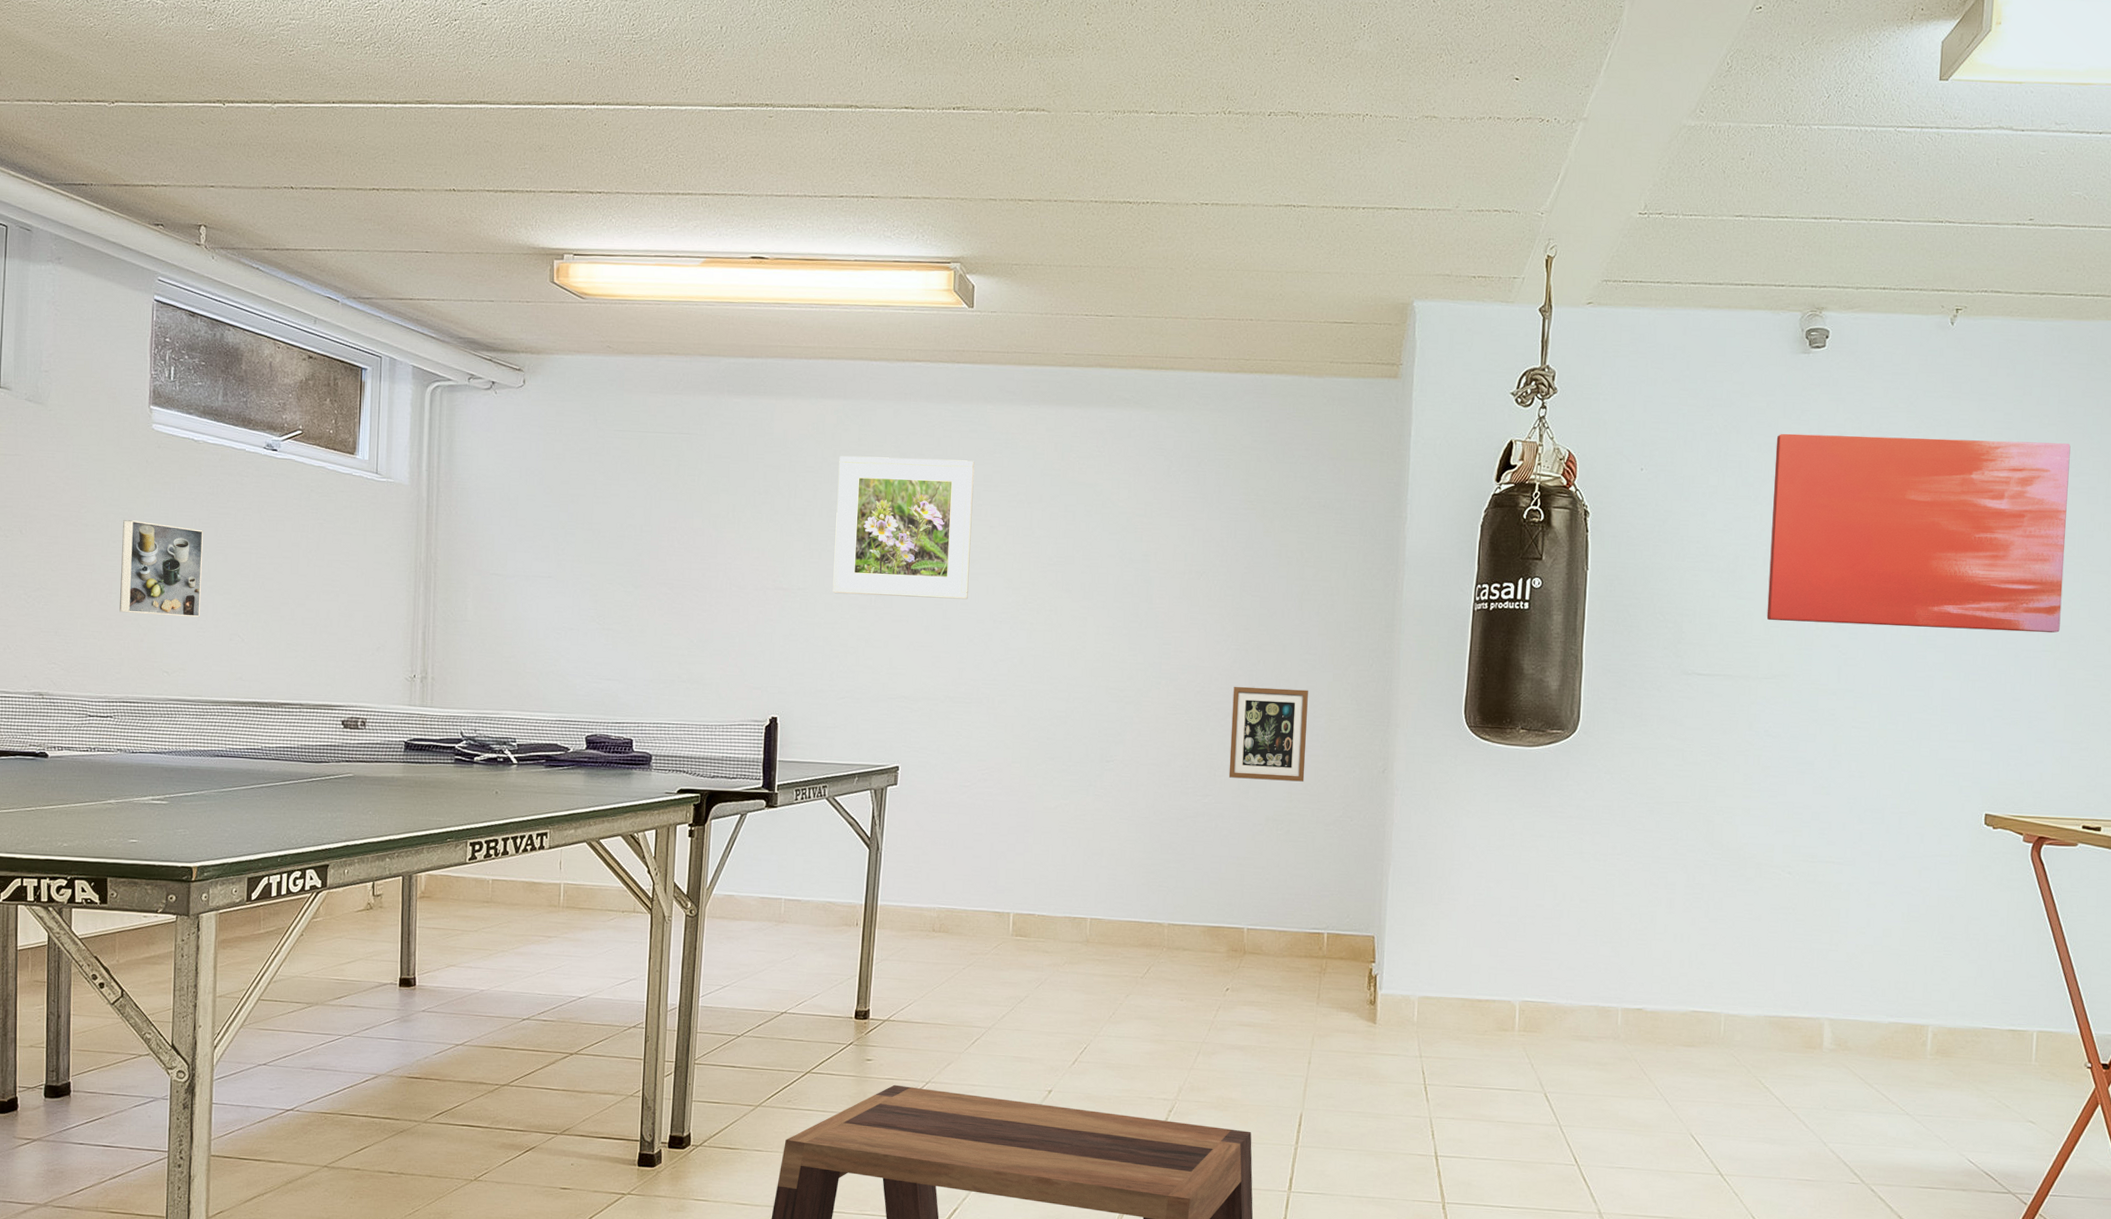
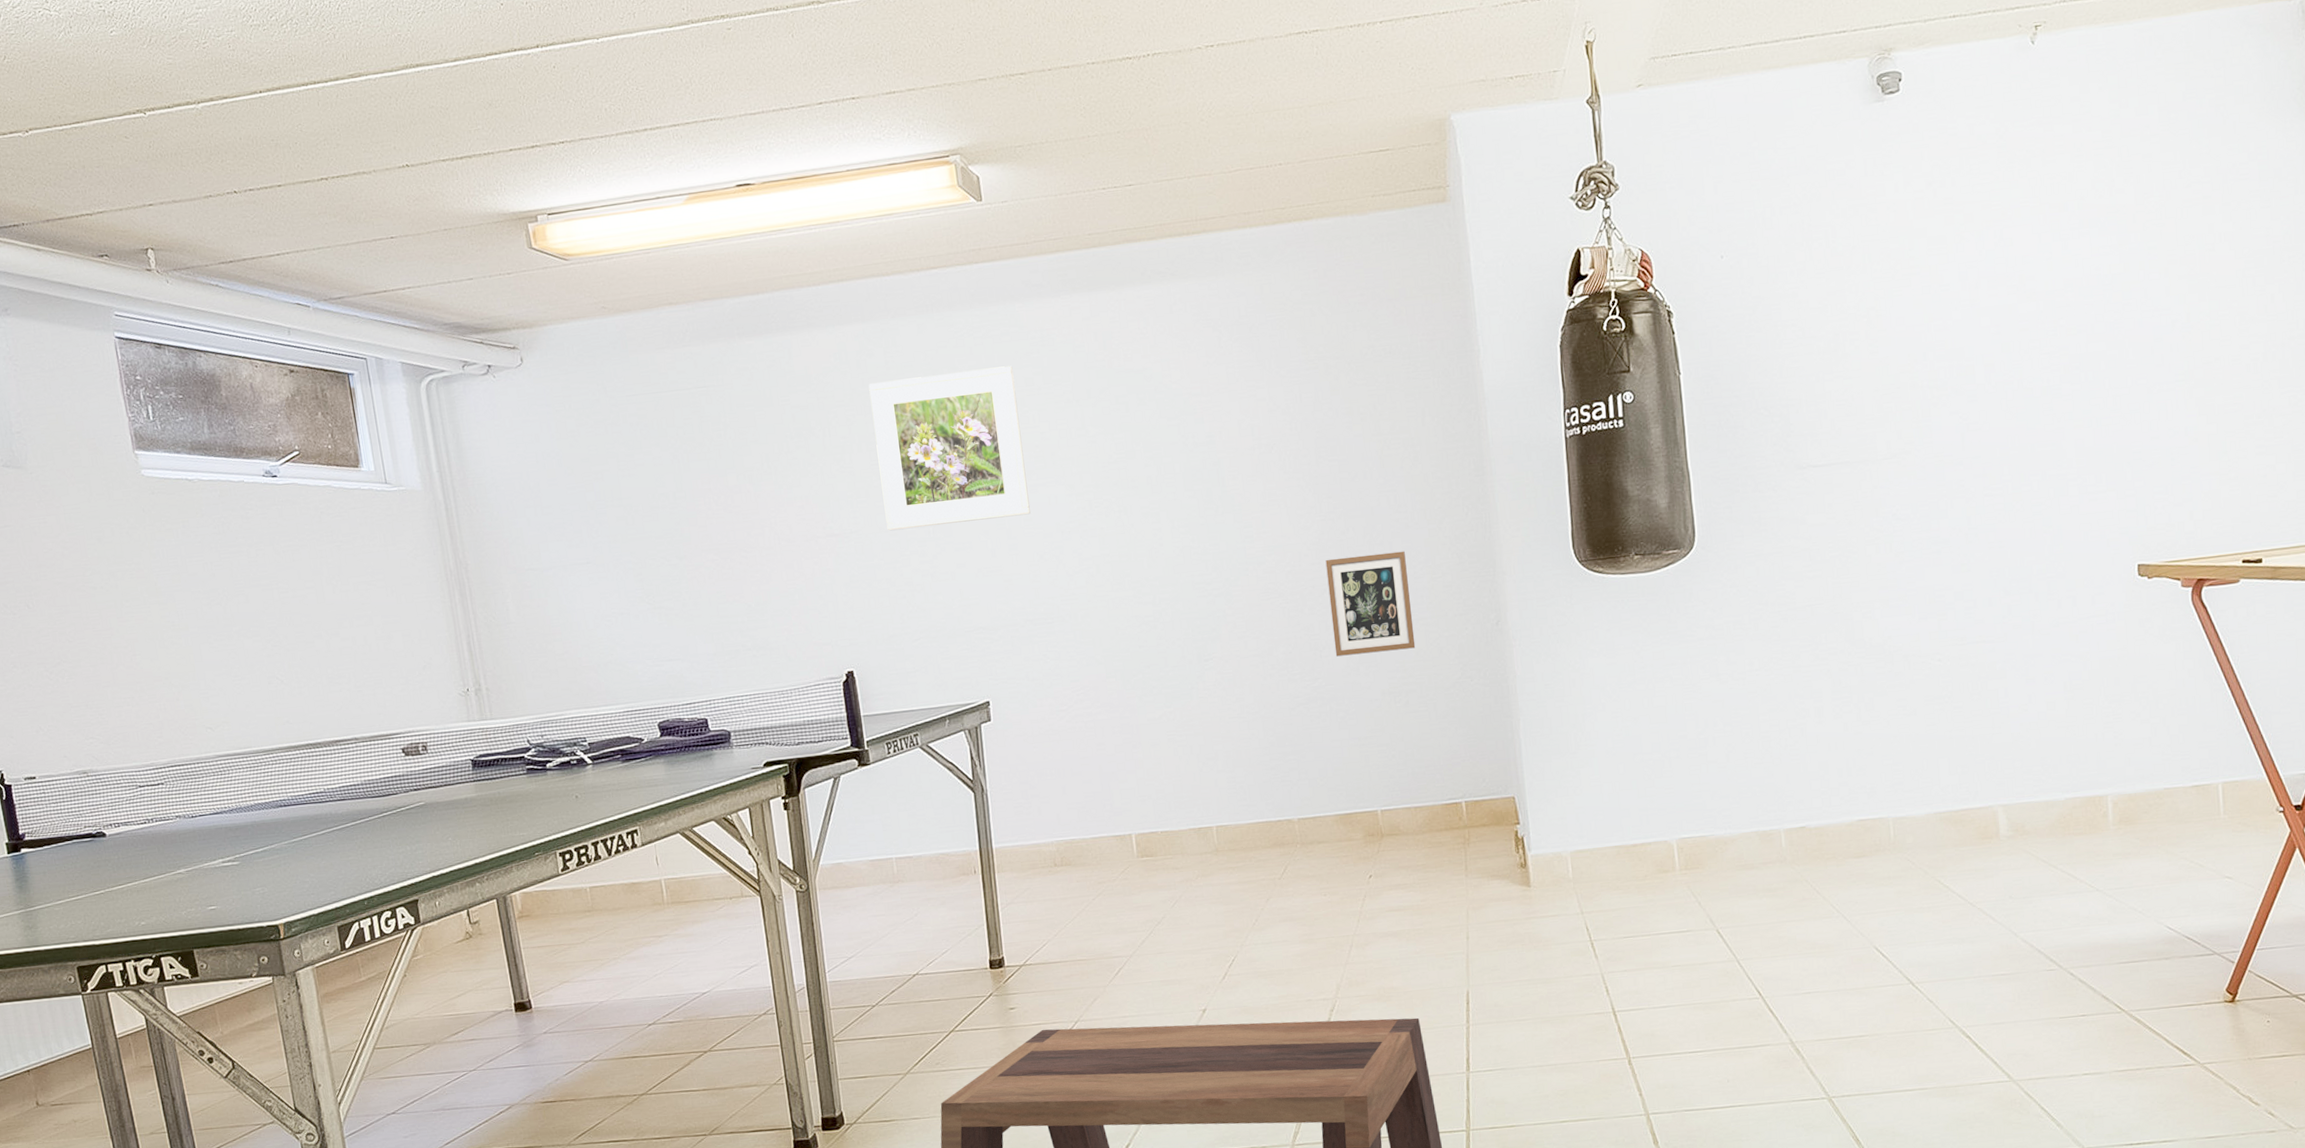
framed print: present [119,520,203,618] -> none [132,573,232,674]
wall art: present [1766,433,2071,633] -> none [1861,152,2192,397]

